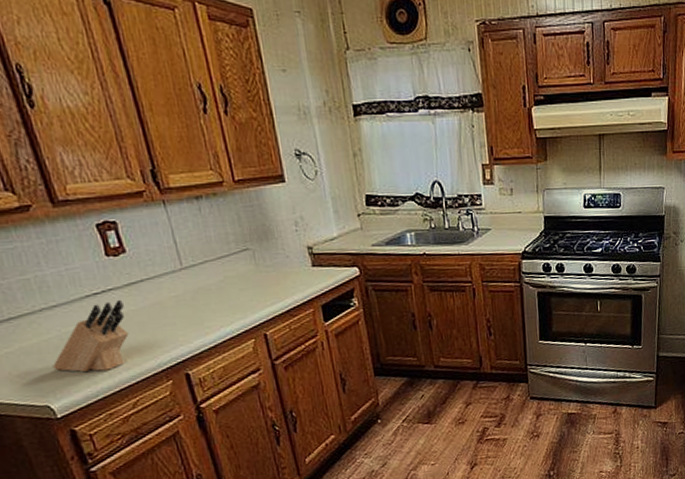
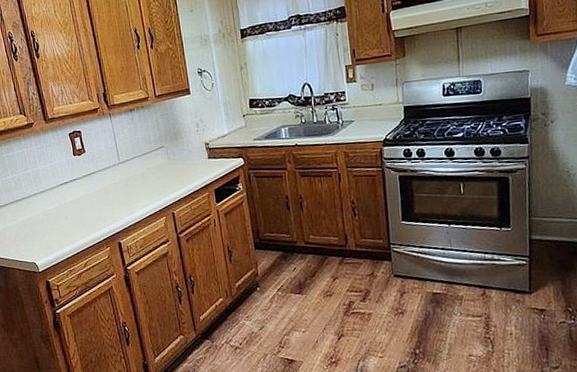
knife block: present [53,299,129,373] -> none [39,186,84,239]

